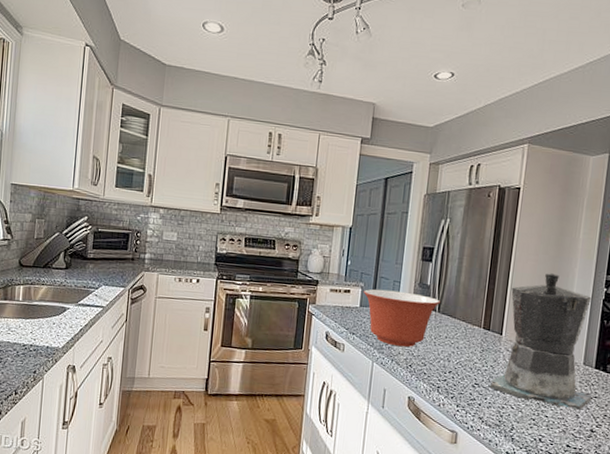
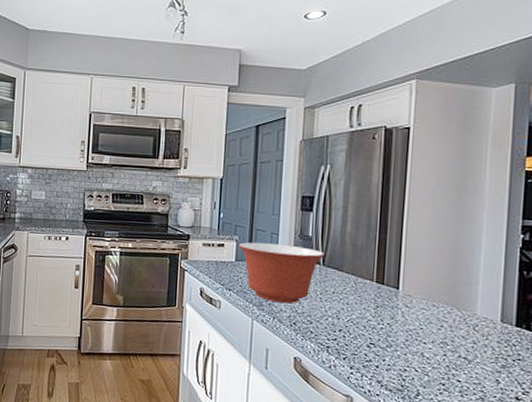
coffee maker: present [490,273,593,410] -> none [389,219,515,374]

